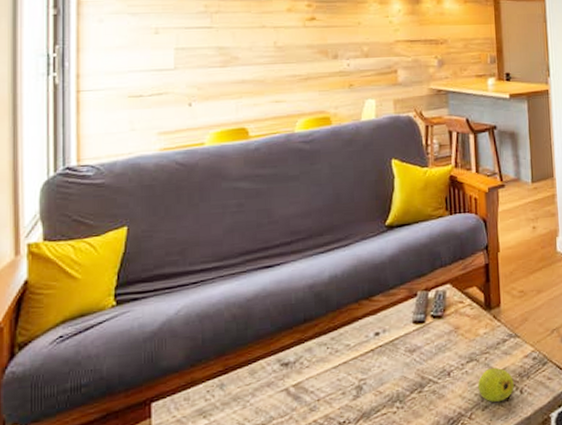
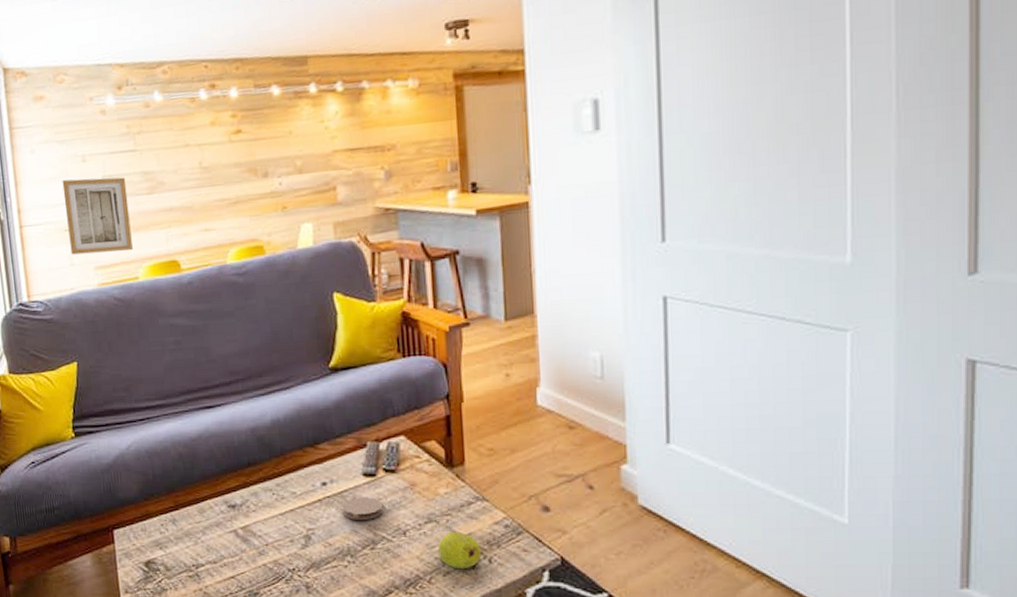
wall art: none [130,49,200,120] -> present [62,177,133,255]
coaster: none [392,343,431,366] -> present [341,497,384,520]

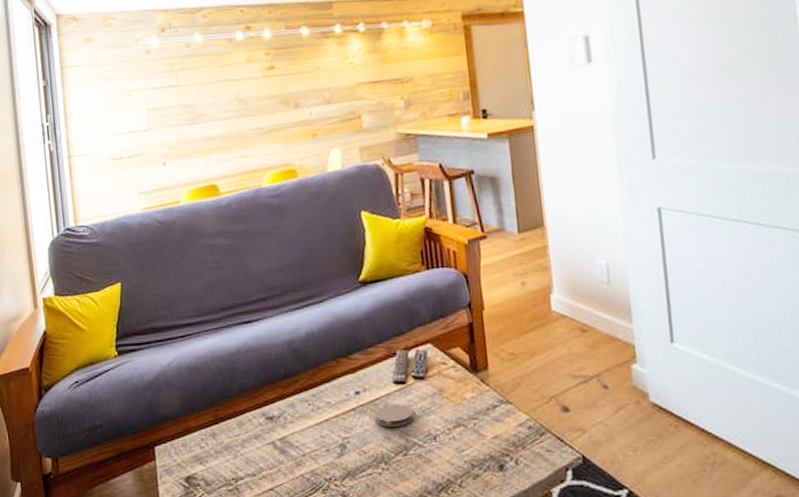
wall art: present [62,177,133,255] -> none [109,109,175,182]
fruit: present [438,531,481,570] -> none [467,434,508,472]

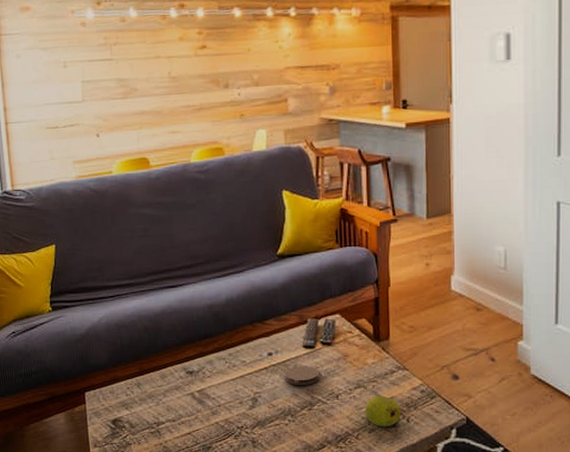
fruit: none [467,434,508,472] -> present [365,395,401,428]

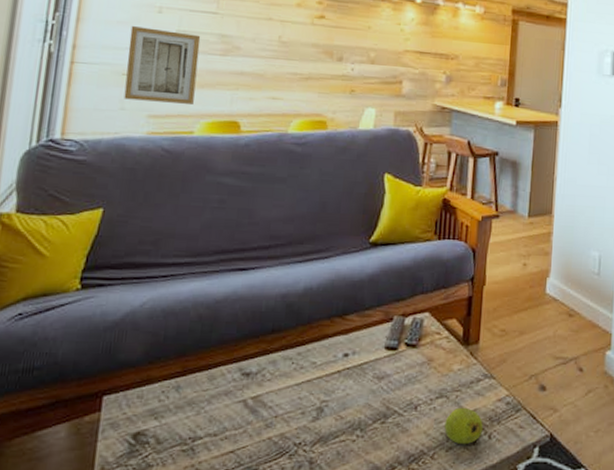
wall art: none [45,82,107,150] -> present [124,26,201,104]
coaster: present [284,366,320,385] -> none [359,370,400,393]

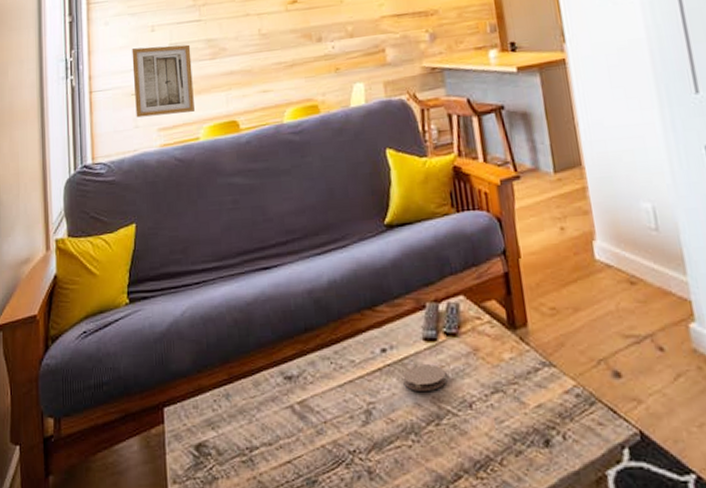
coaster: none [359,370,400,393] -> present [402,364,447,391]
fruit: present [444,407,483,445] -> none [507,402,555,448]

